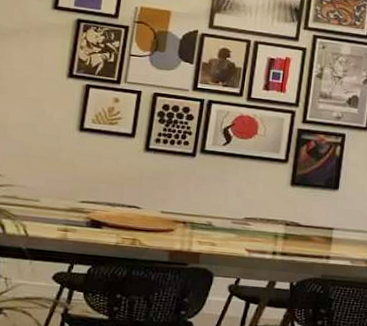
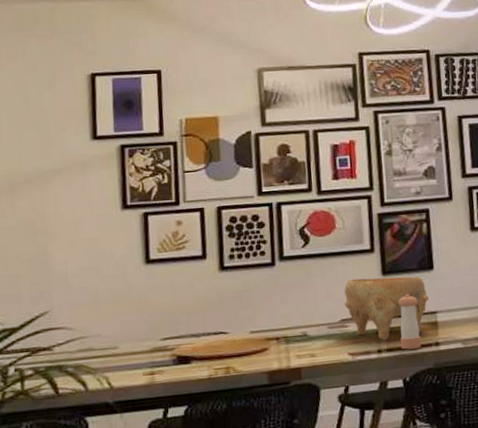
decorative bowl: none [251,183,329,245] -> present [344,276,429,341]
pepper shaker: none [294,207,318,258] -> present [398,294,422,350]

